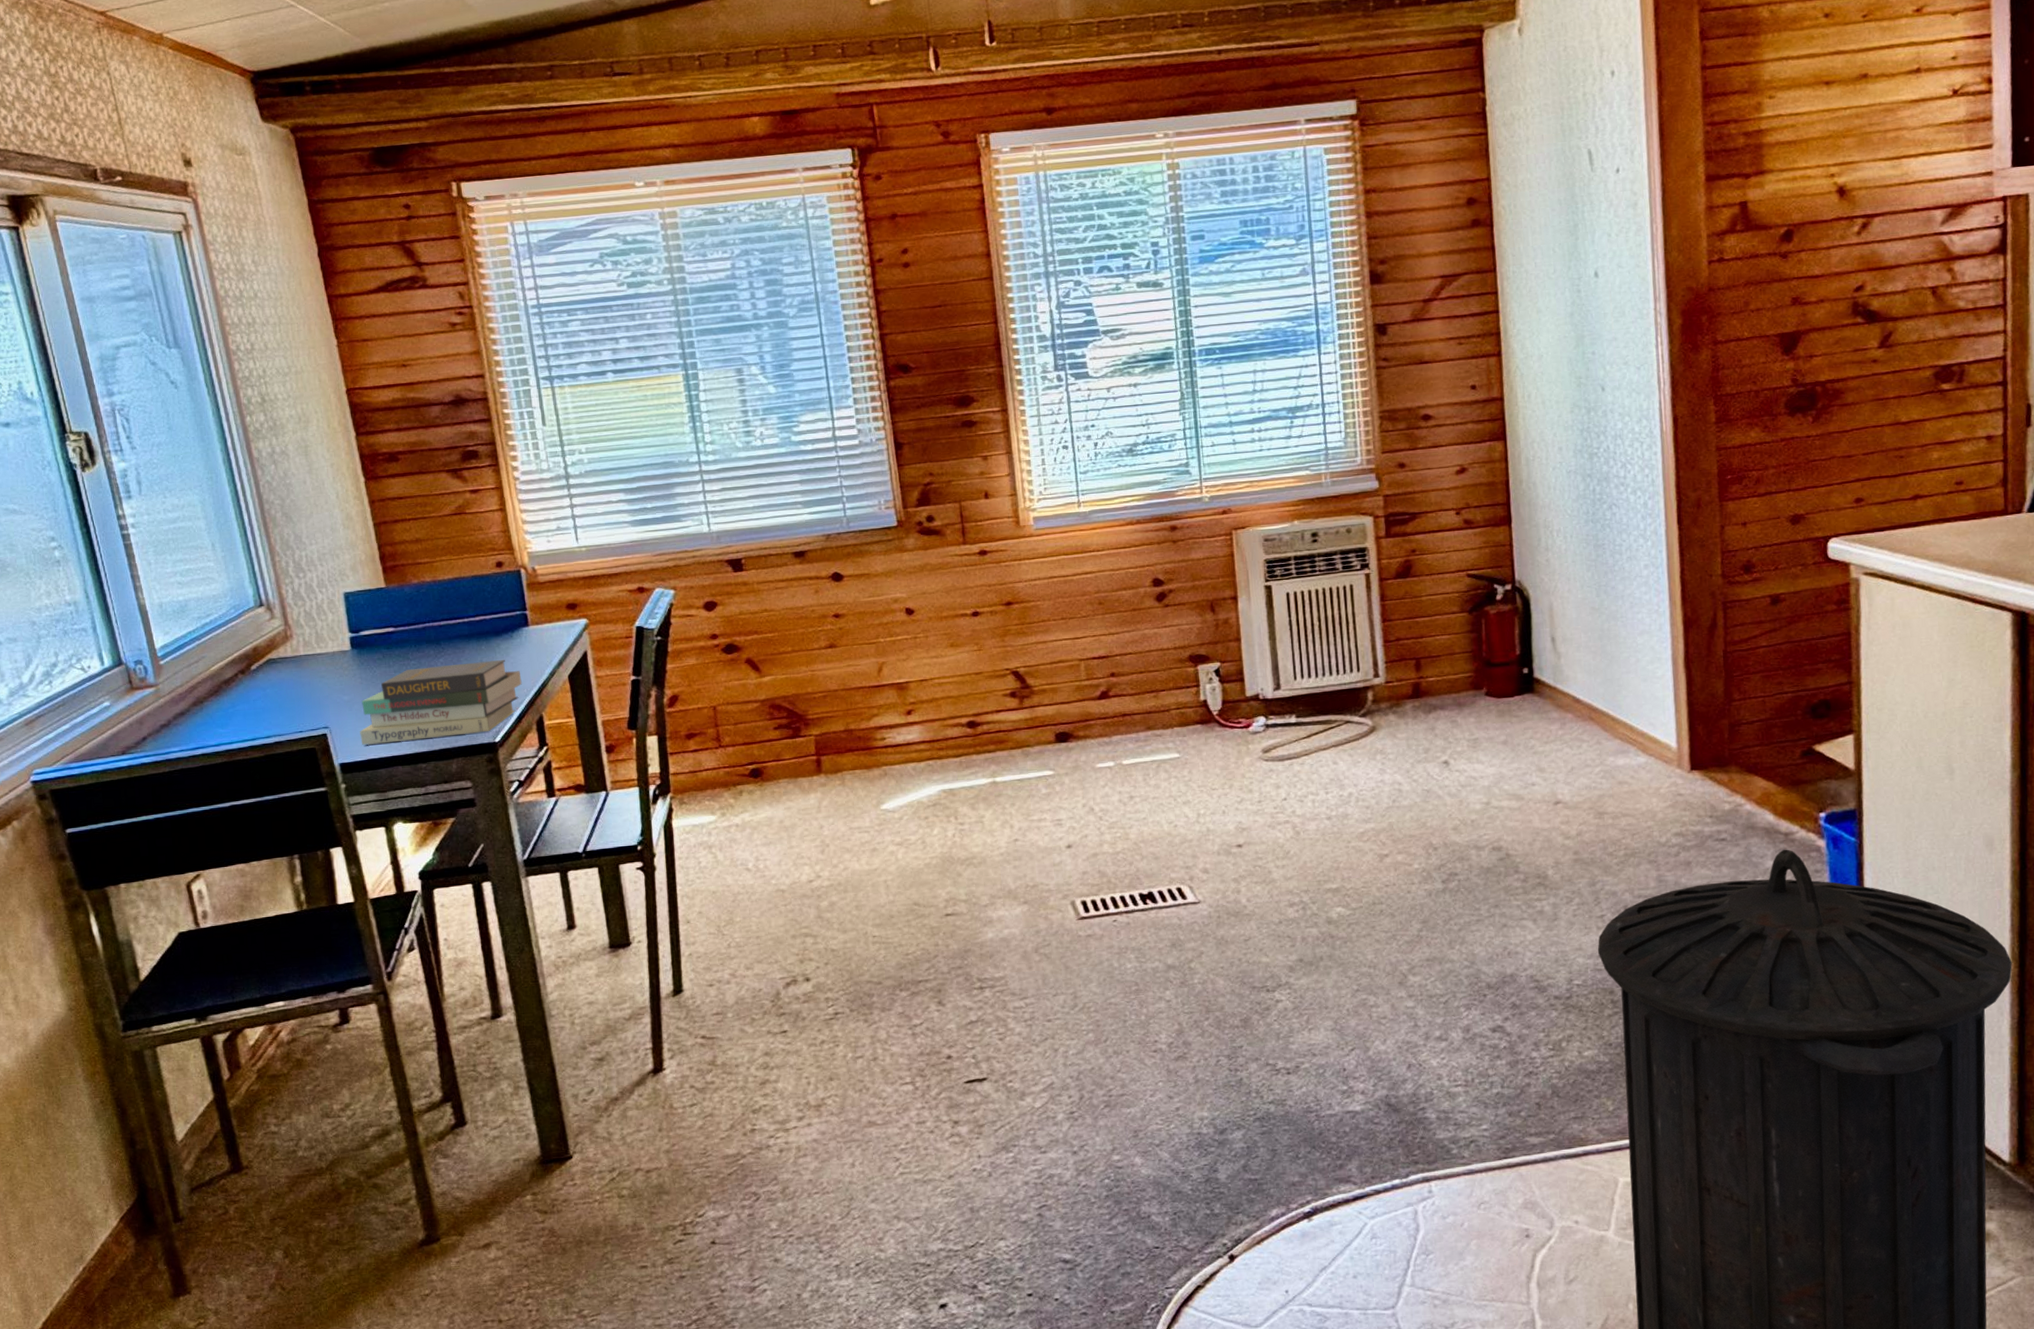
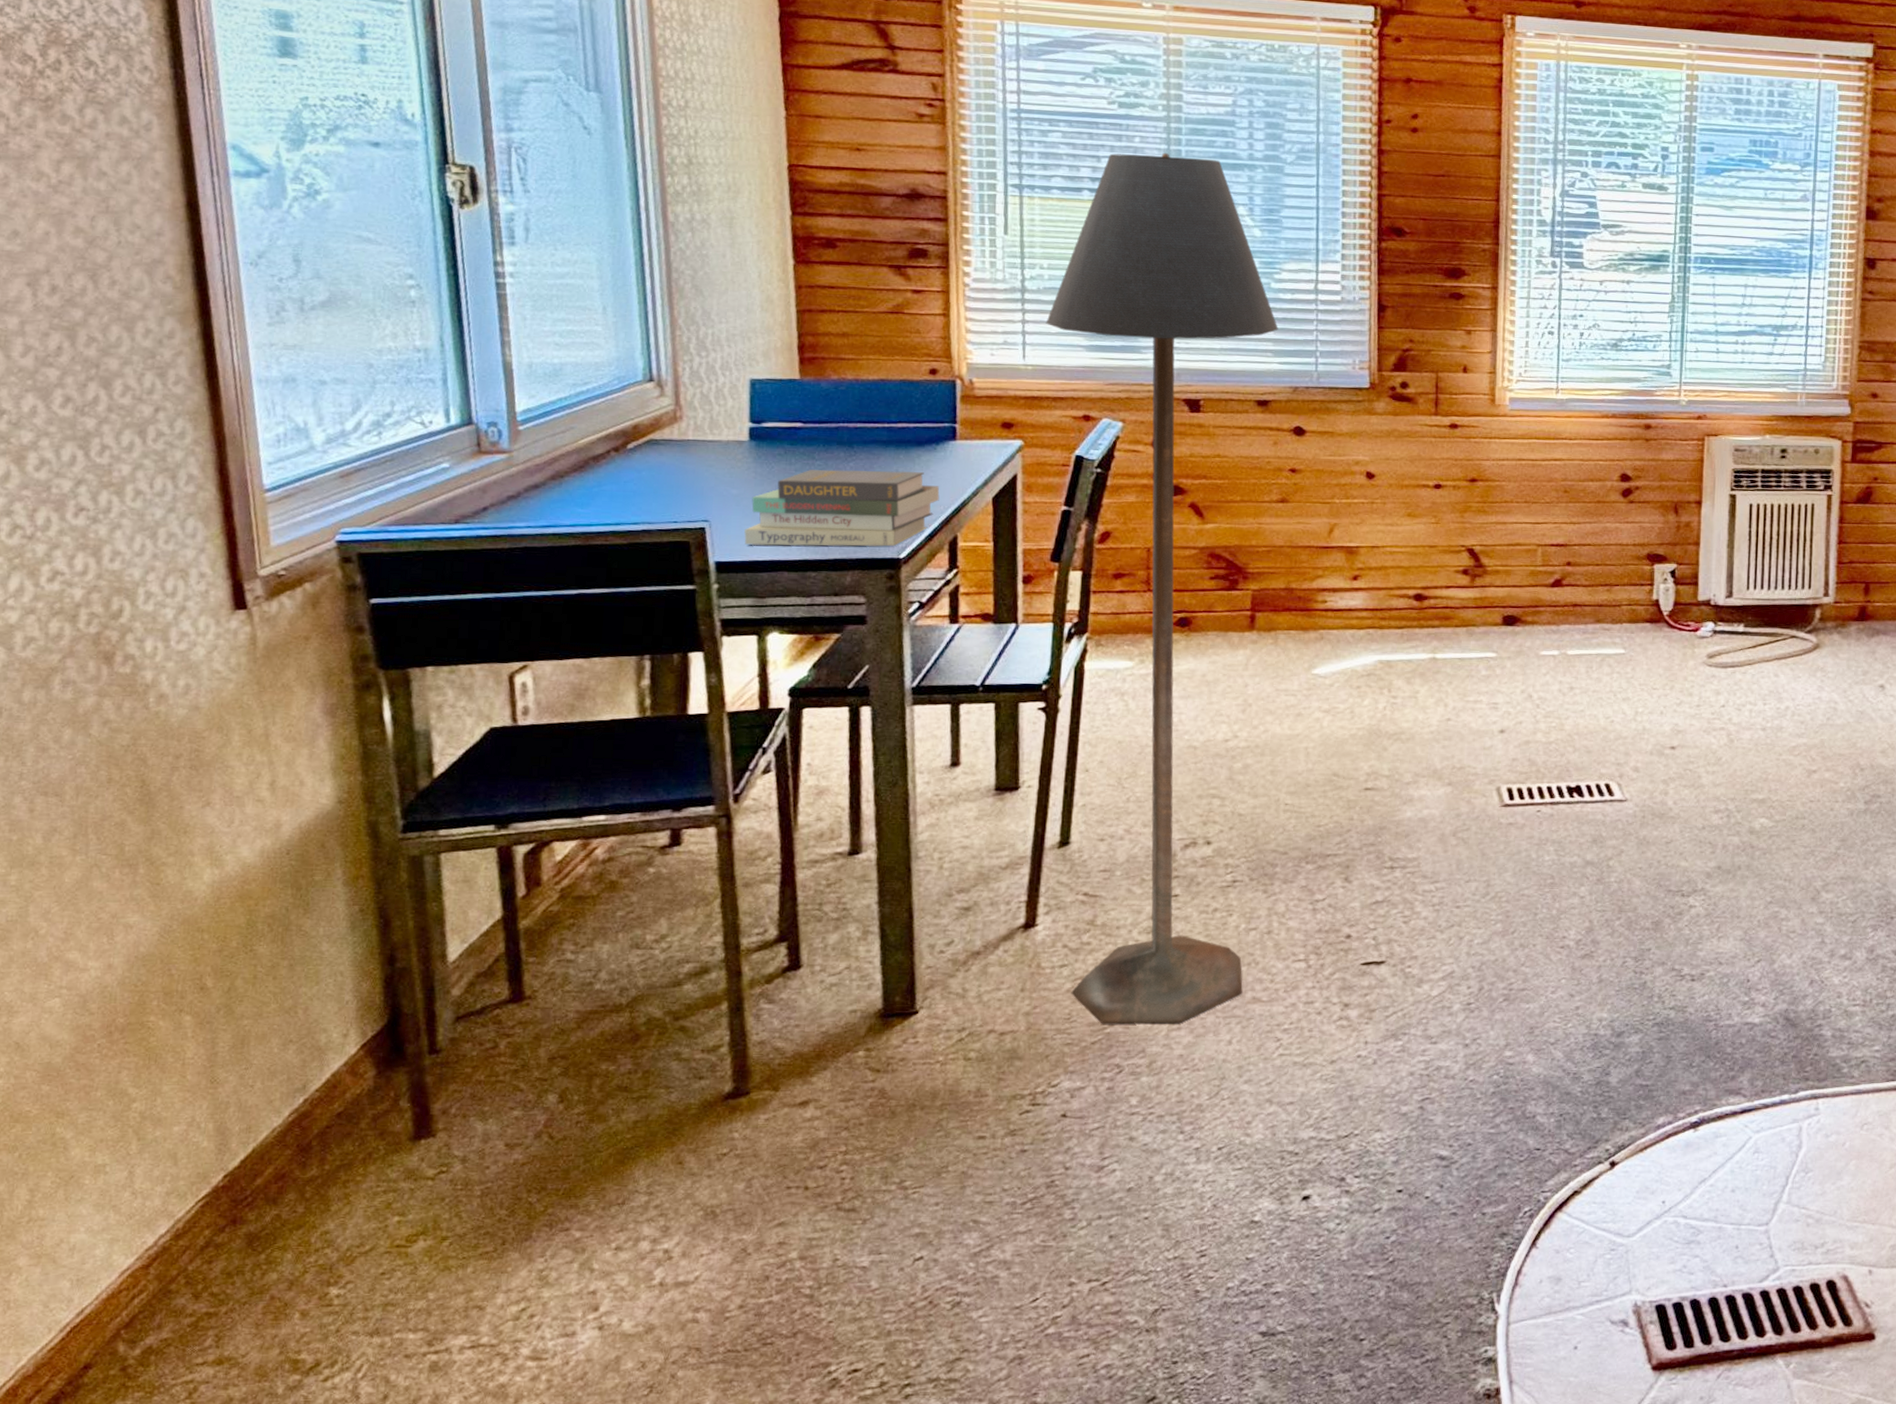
floor lamp: none [591,324,858,1155] -> present [1045,152,1278,1024]

